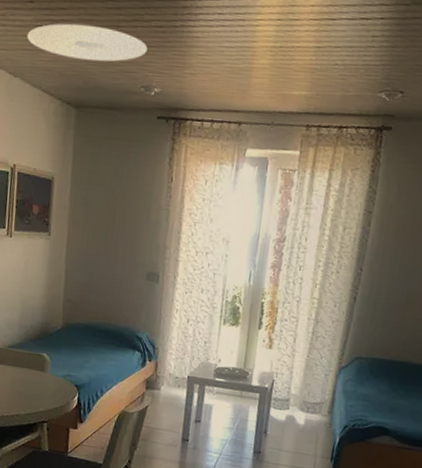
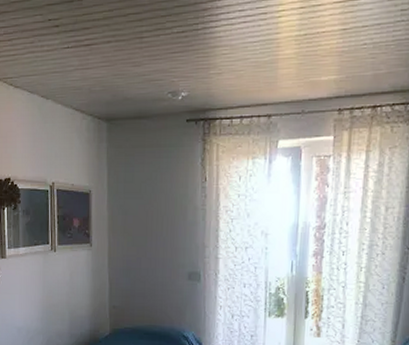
ceiling light: present [27,23,148,62] -> none [55,40,172,75]

